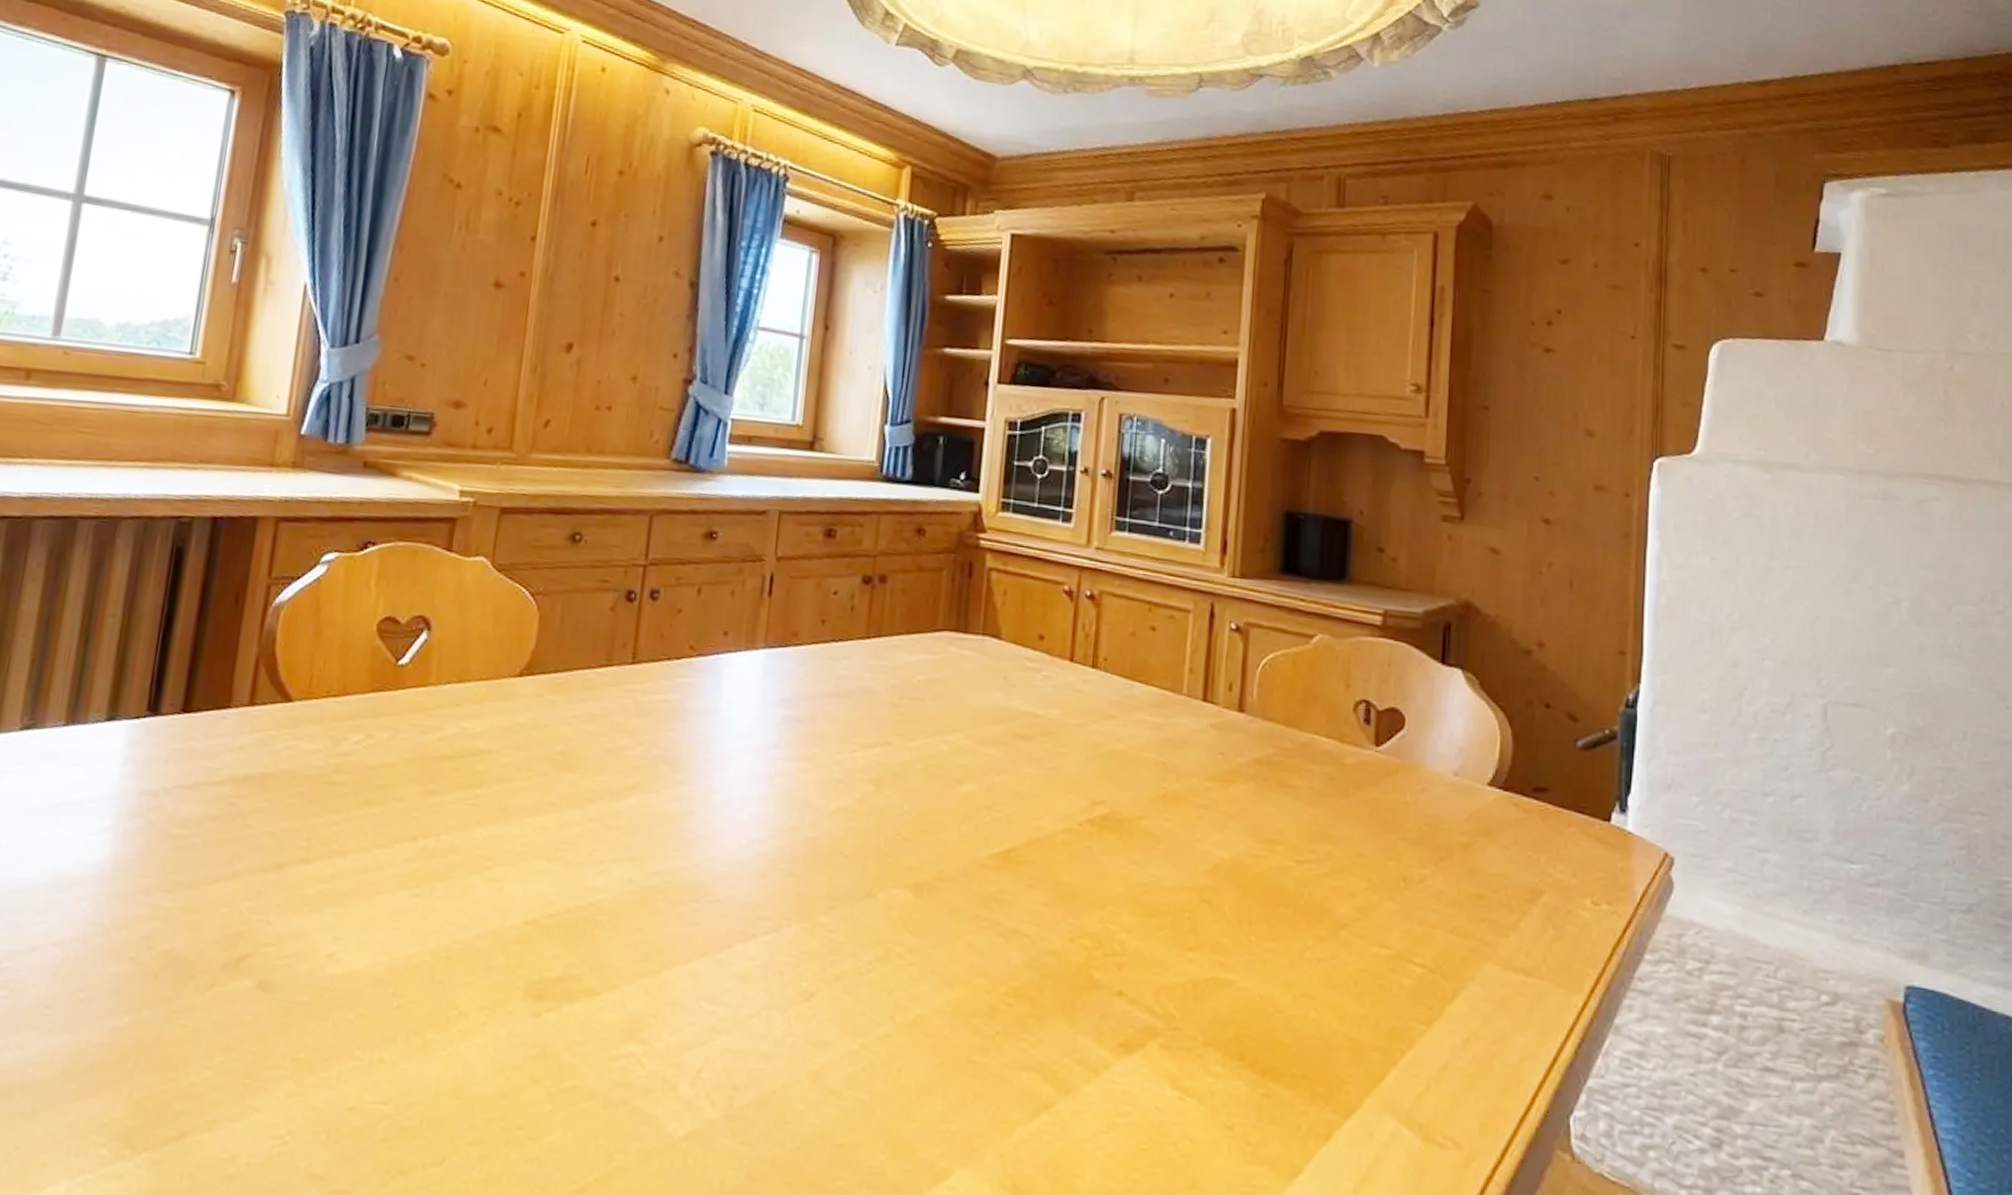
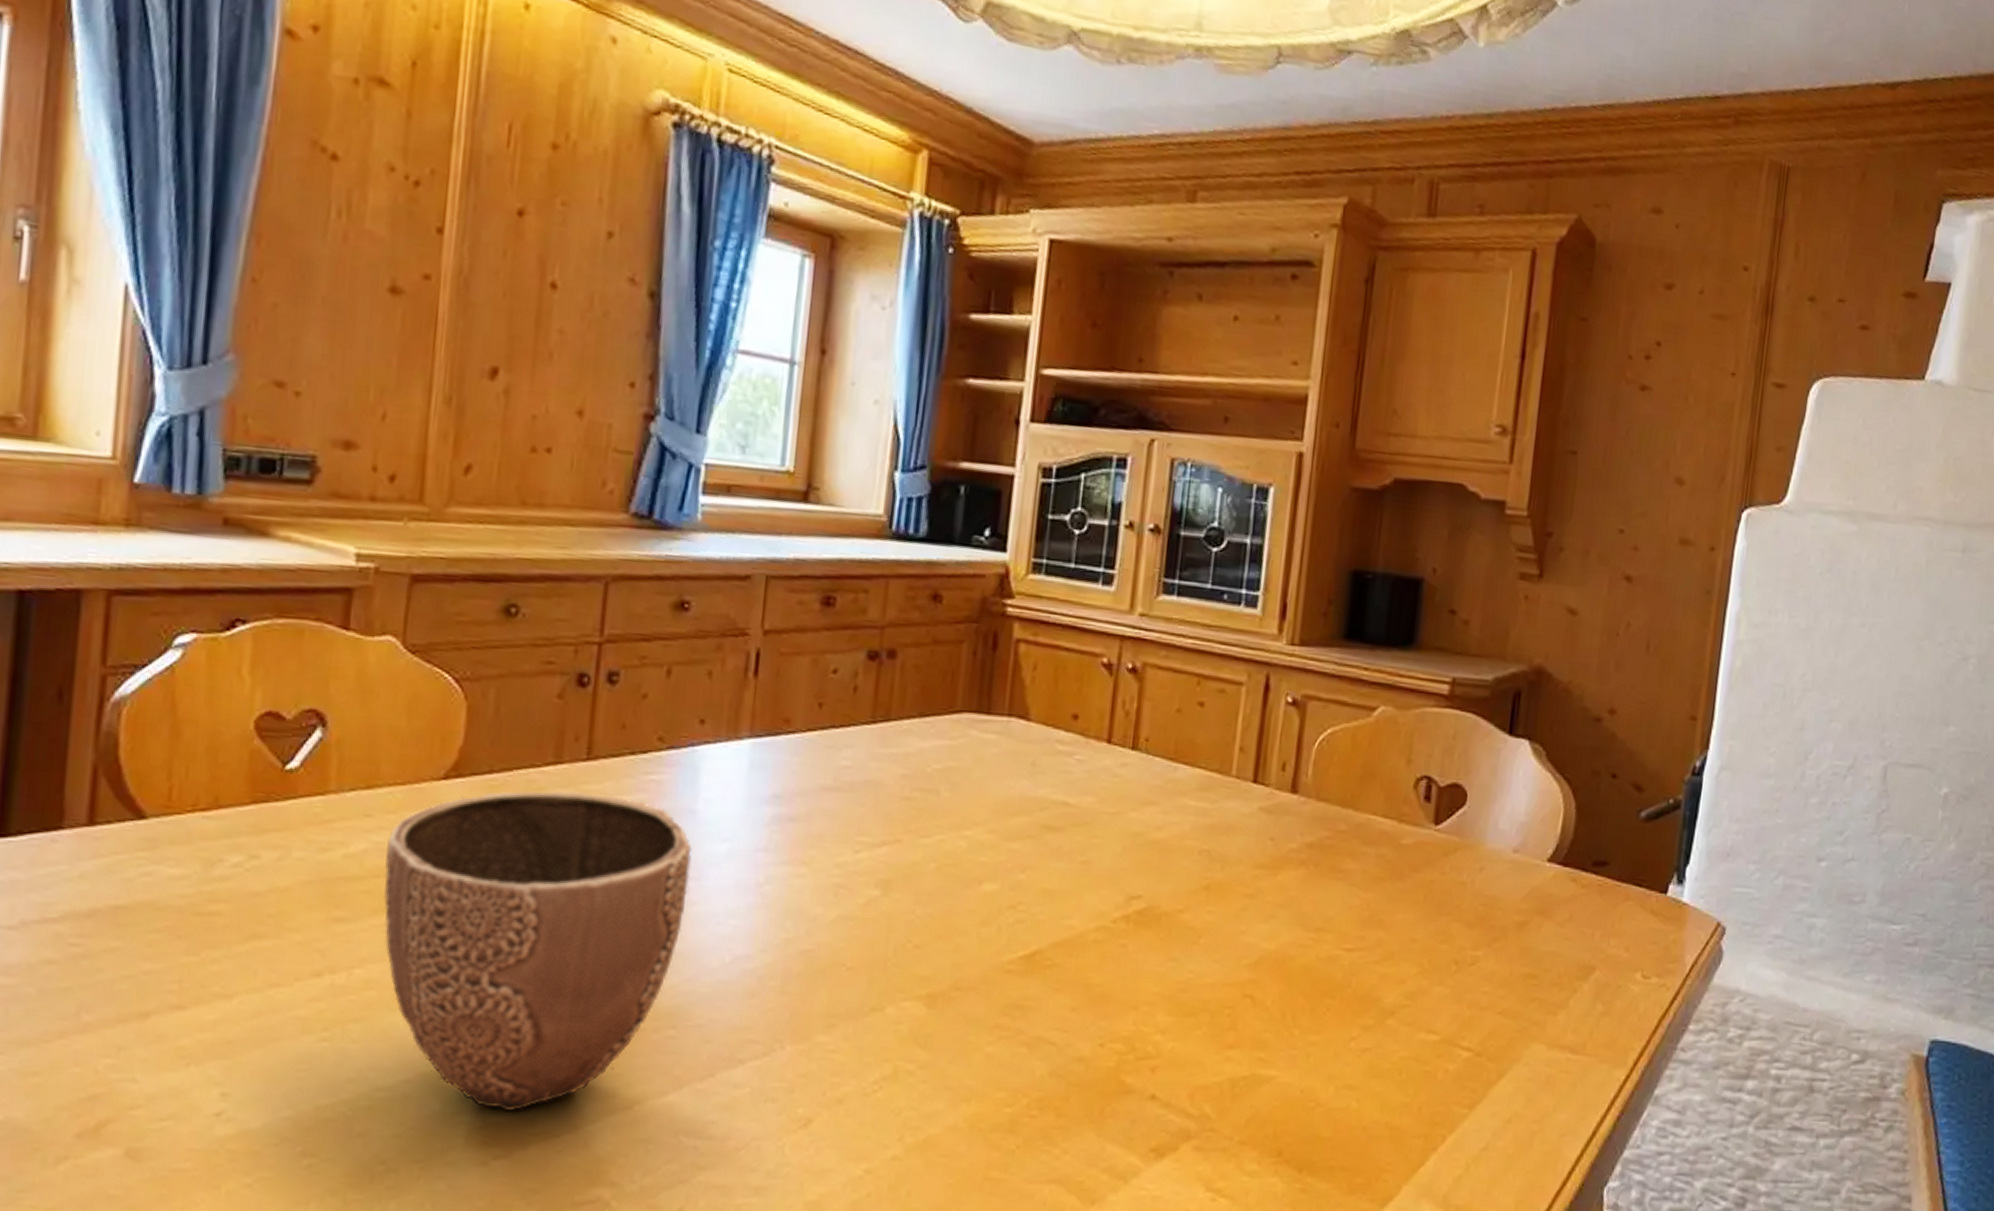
decorative bowl: none [467,688,716,970] -> present [384,791,692,1112]

